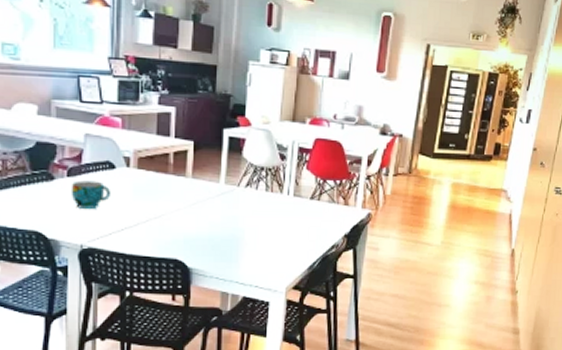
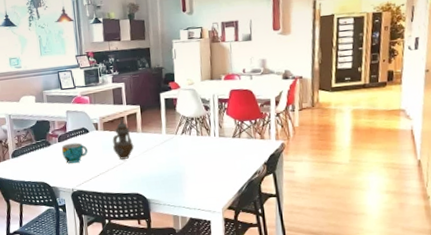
teapot: none [149,155,179,211] -> present [112,118,134,160]

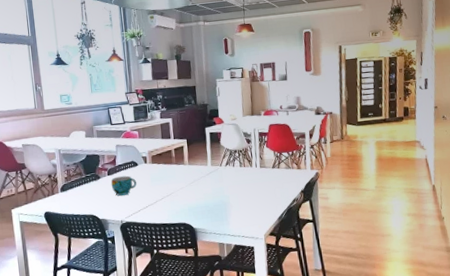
teapot: present [112,118,134,160] -> none [160,151,182,191]

